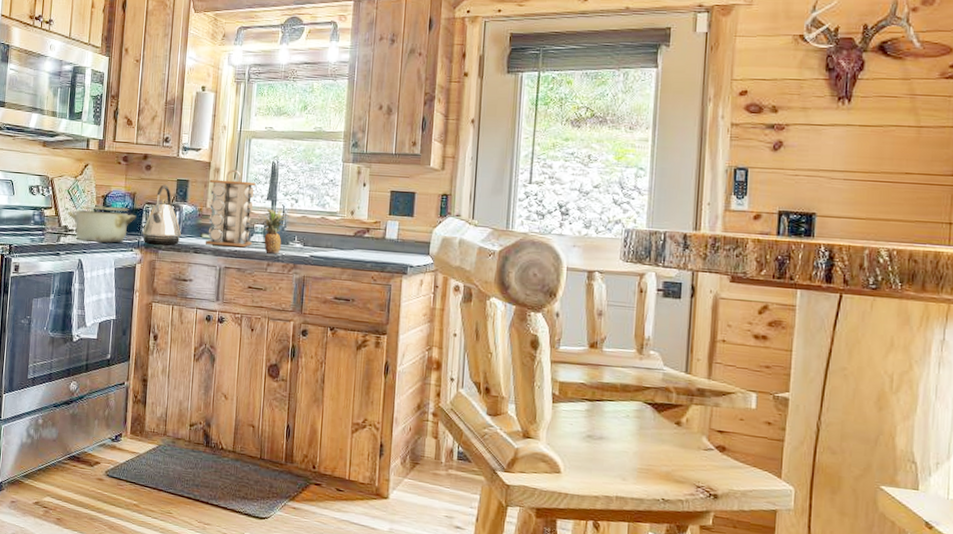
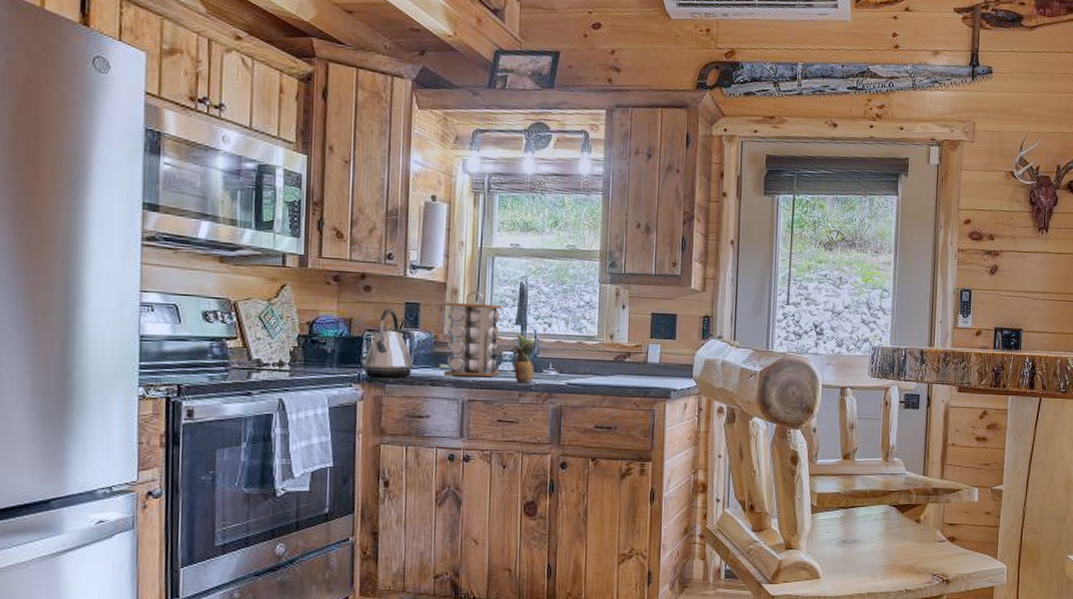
saucepan: present [67,205,137,244] -> none [259,334,355,379]

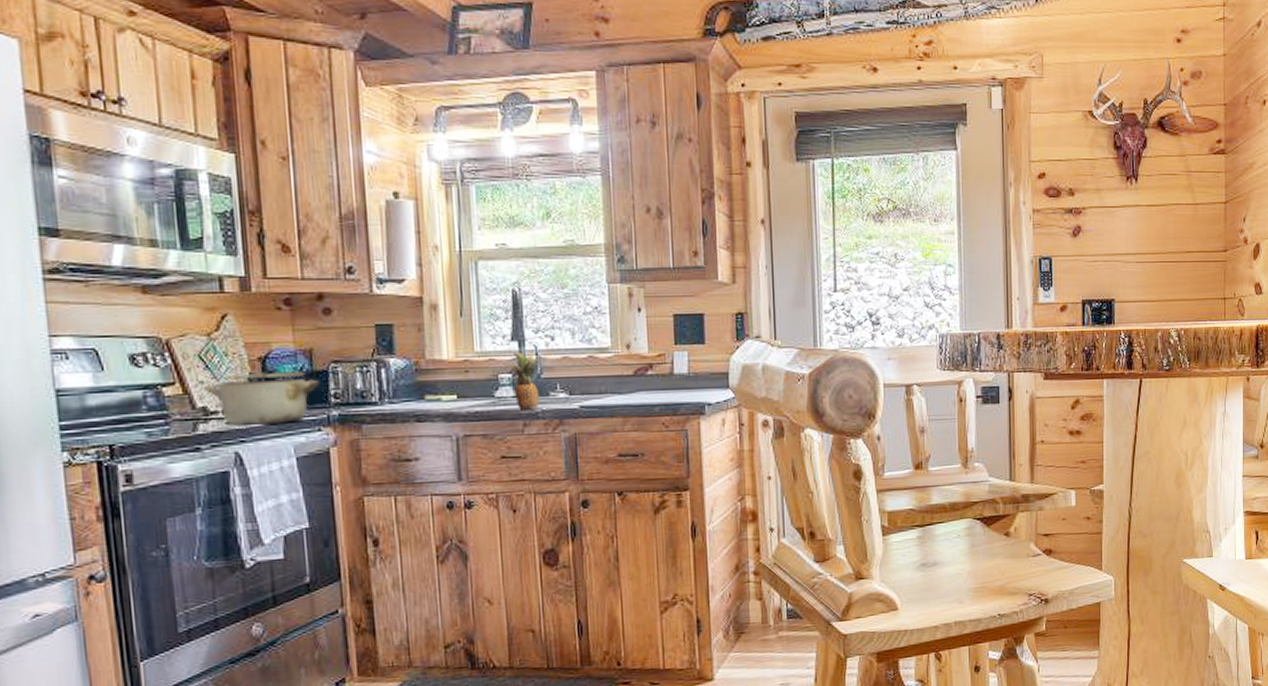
saucepan: none [259,334,355,379] -> present [203,371,320,427]
kettle: present [363,308,413,380] -> none [332,333,393,419]
spice rack: present [444,291,502,379] -> none [424,304,498,410]

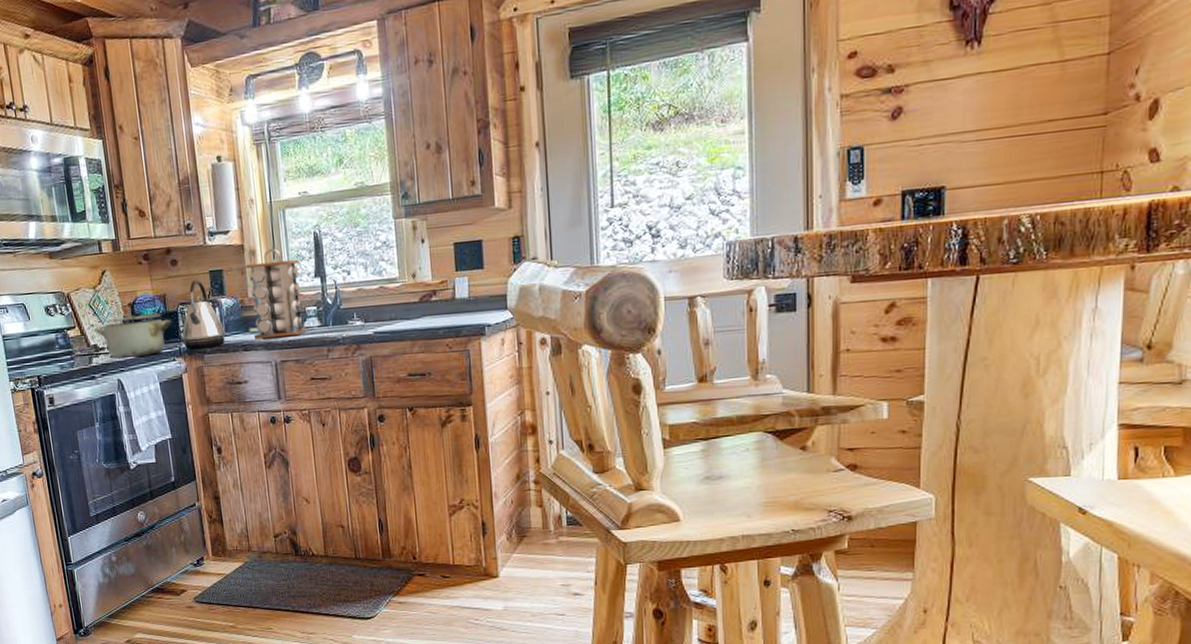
kettle: none [332,333,393,419] -> present [181,279,226,351]
spice rack: none [424,304,498,410] -> present [246,248,307,340]
fruit: present [509,351,544,410] -> none [314,286,343,338]

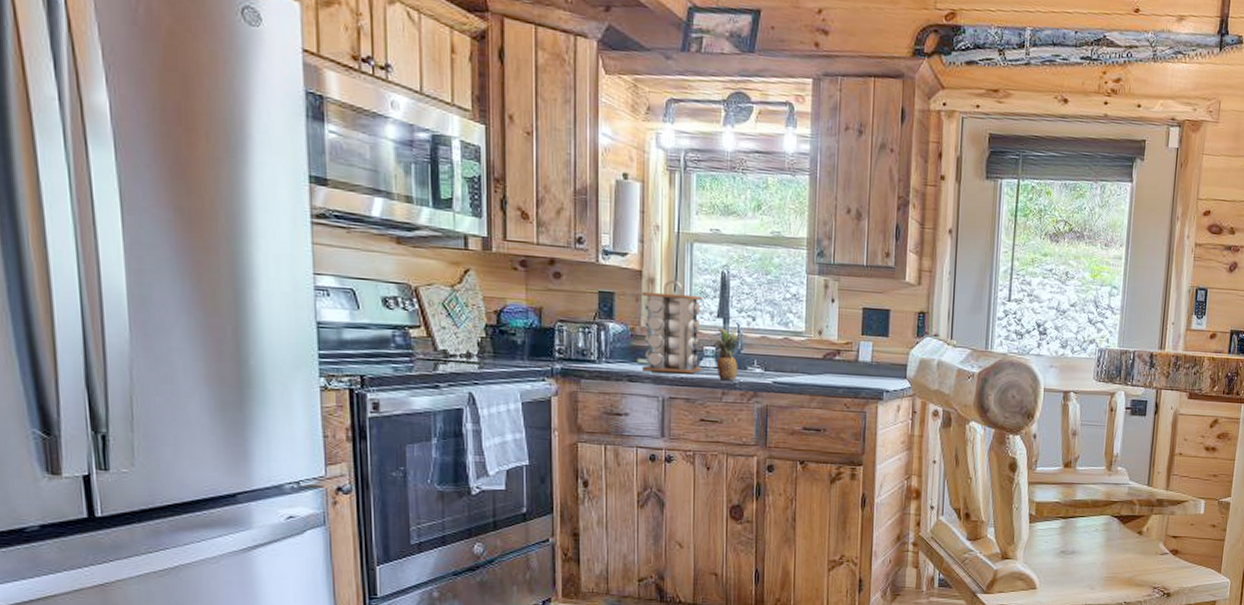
saucepan: present [93,313,172,359] -> none [444,323,546,372]
kettle: present [181,279,226,351] -> none [556,297,609,374]
fruit: none [314,286,343,338] -> present [714,327,745,381]

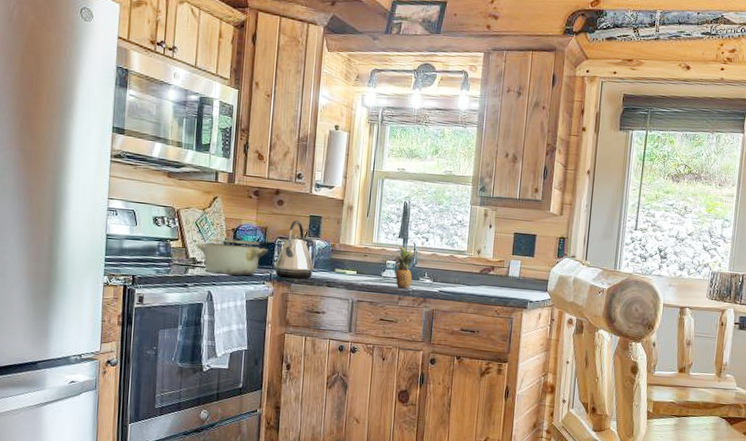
saucepan: none [444,323,546,372] -> present [195,238,269,276]
kettle: none [556,297,609,374] -> present [274,219,314,280]
spice rack: present [642,280,703,375] -> none [339,208,389,283]

